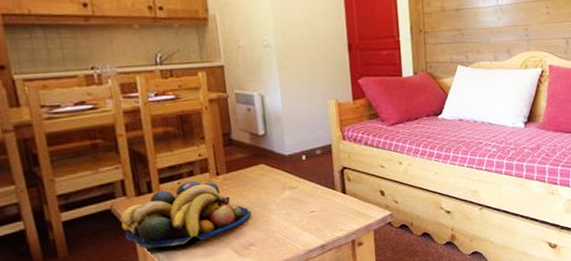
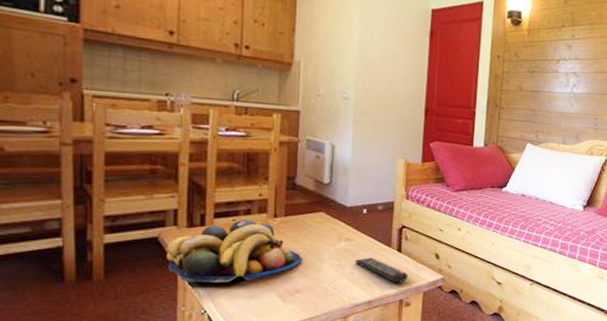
remote control: none [302,202,356,225] -> present [355,257,408,283]

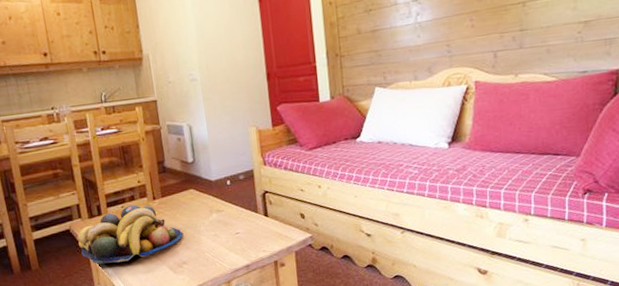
remote control: present [355,257,408,283] -> none [228,224,278,246]

